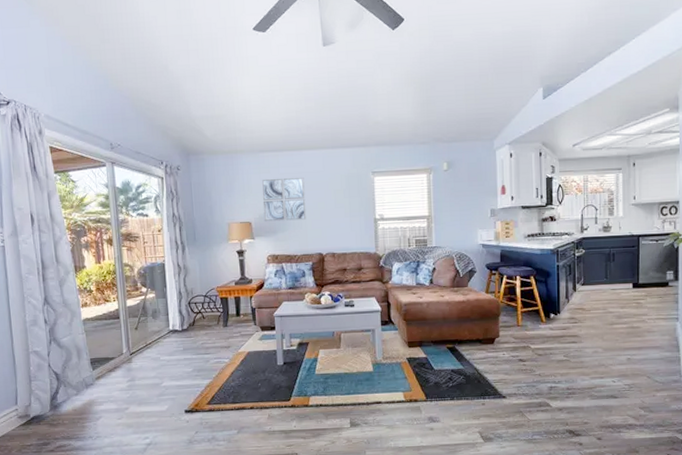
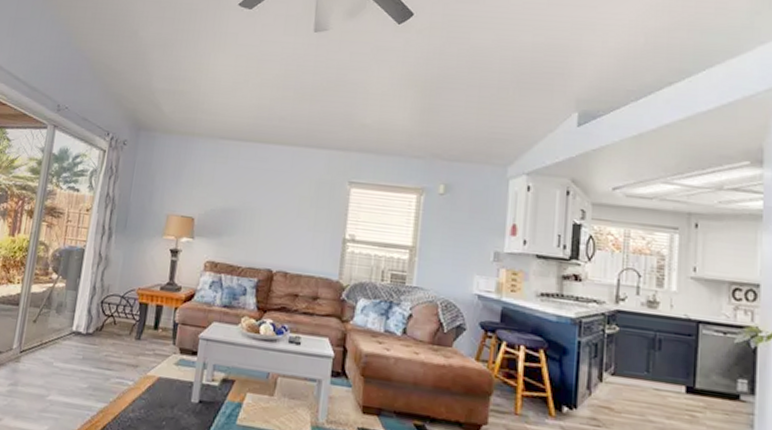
wall art: present [262,177,307,222] -> none [209,169,266,226]

